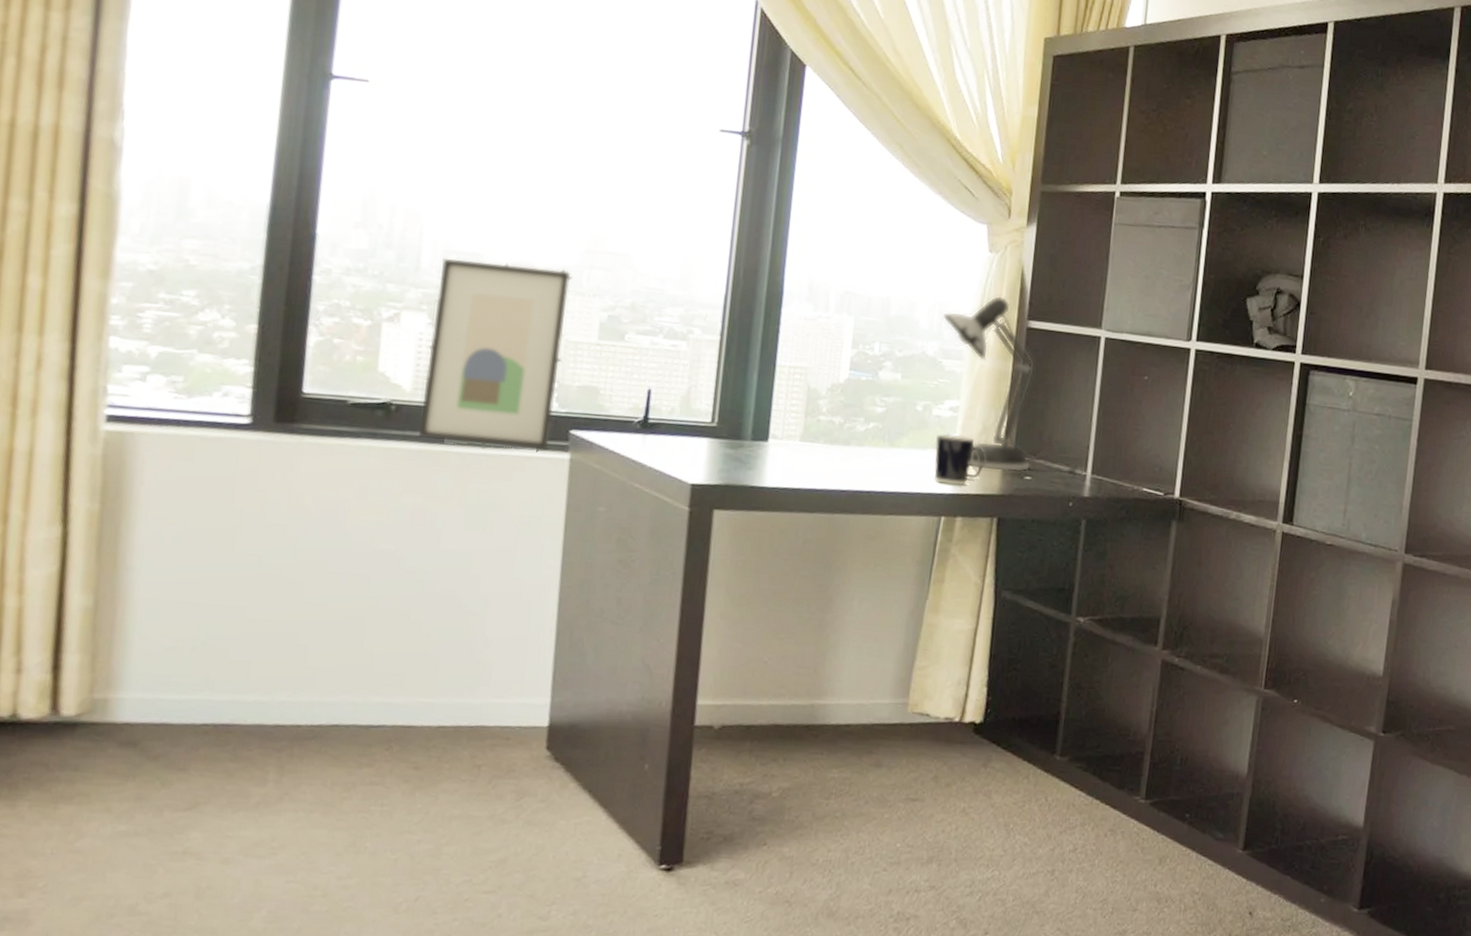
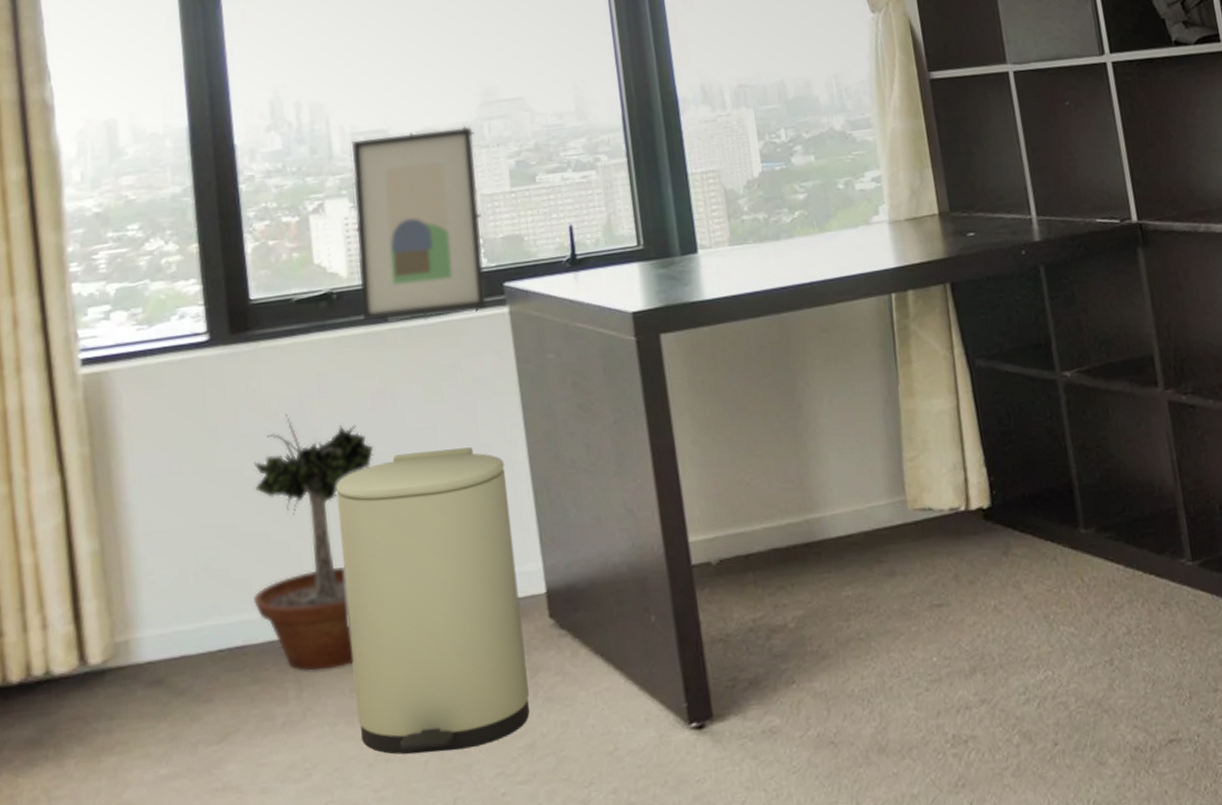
potted tree: none [248,511,404,761] -> present [252,414,374,671]
pedal bin: none [334,572,534,854] -> present [336,447,530,754]
mug: present [933,434,985,486] -> none [865,205,924,259]
desk lamp: present [942,295,1082,476] -> none [840,53,1026,238]

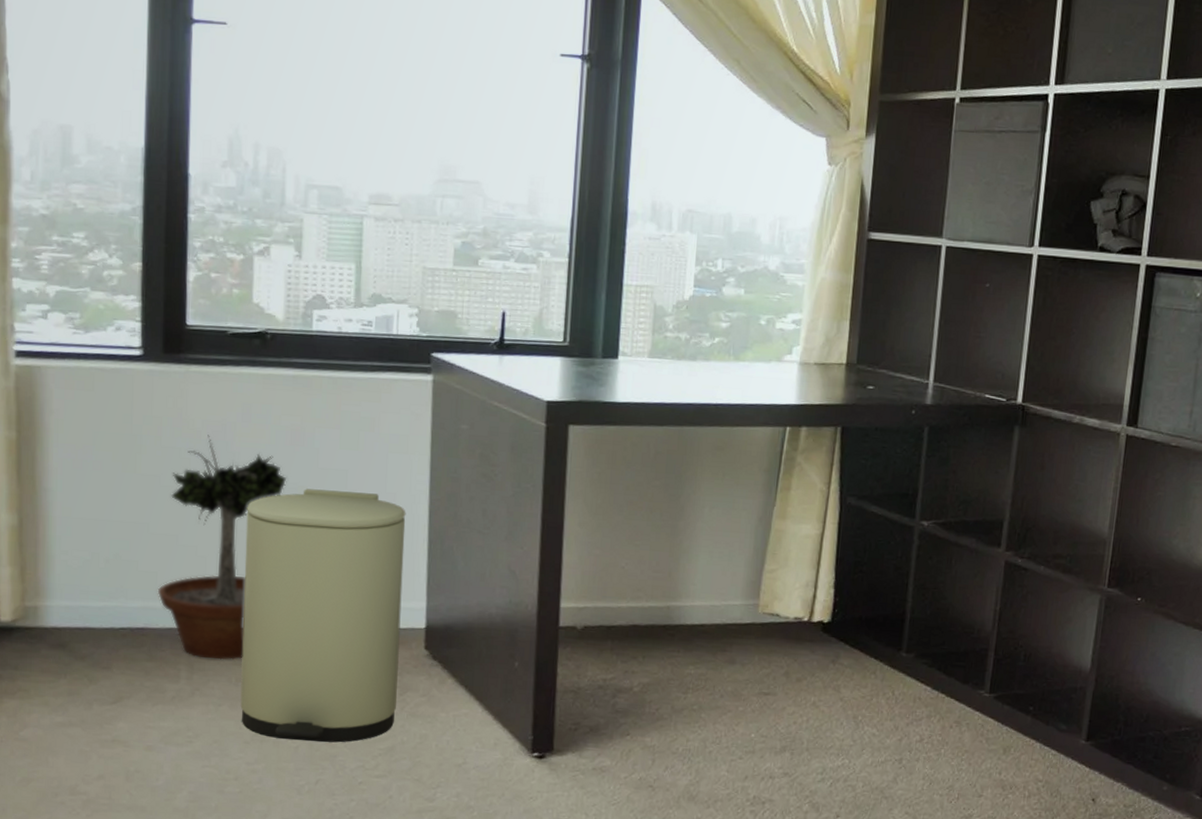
picture frame: present [351,125,487,320] -> none [293,192,427,372]

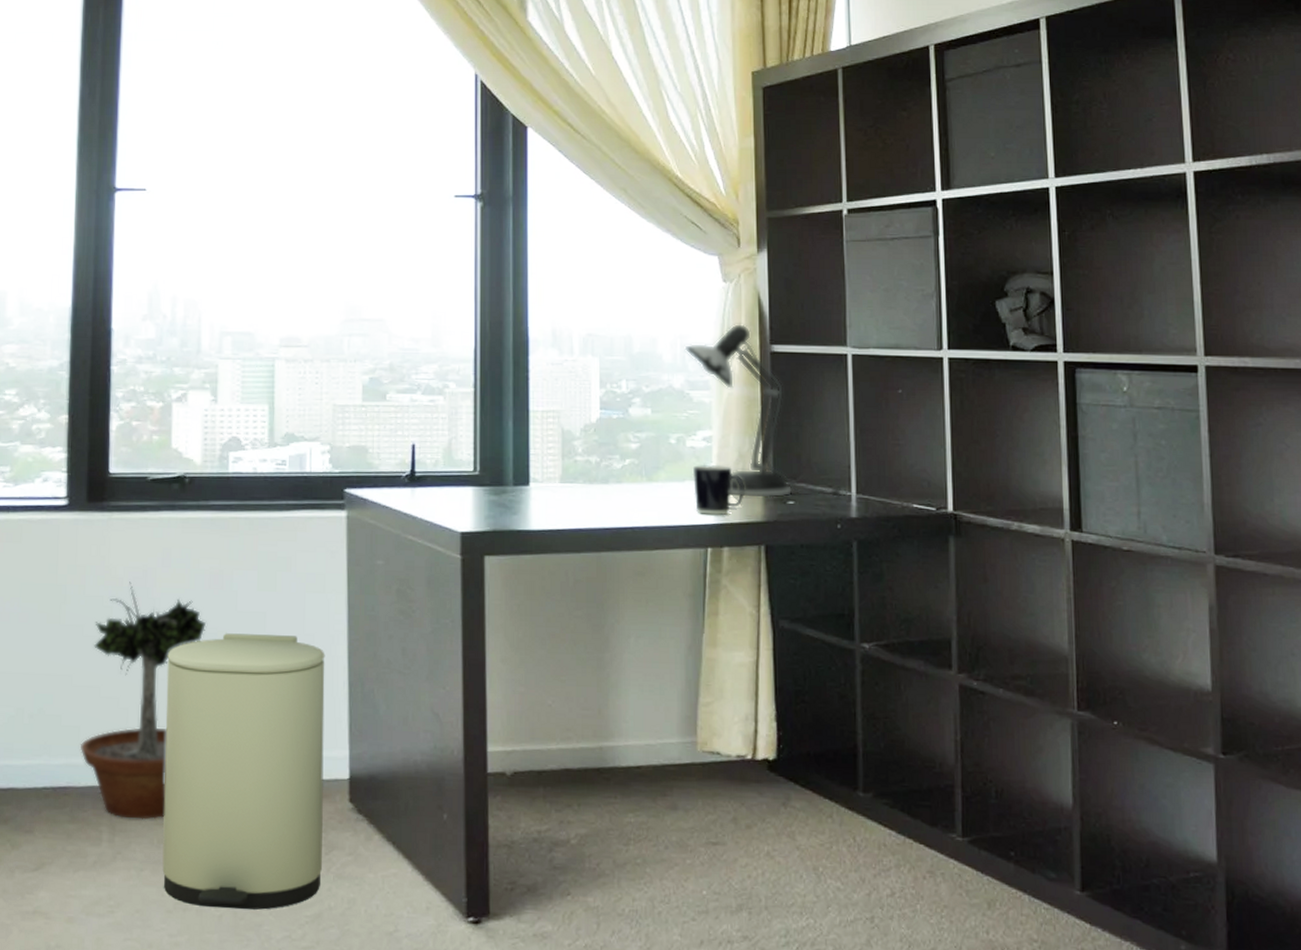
mug: none [778,346,828,397] -> present [692,464,746,516]
desk lamp: none [783,208,924,384] -> present [684,323,846,499]

